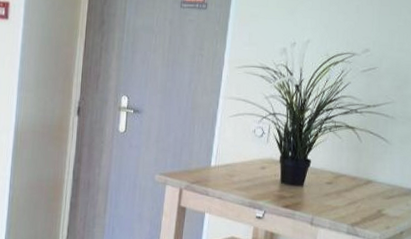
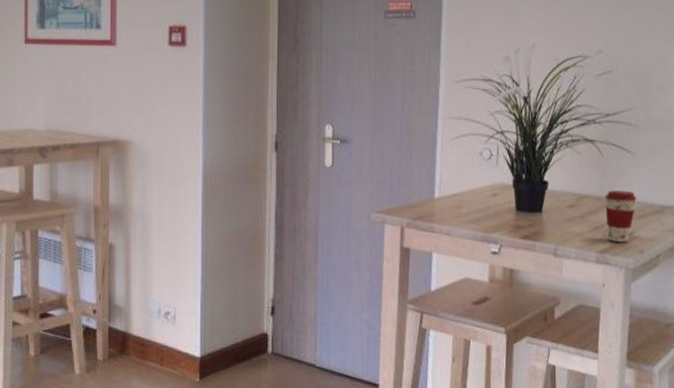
coffee cup: none [359,172,388,219] -> present [605,191,637,243]

